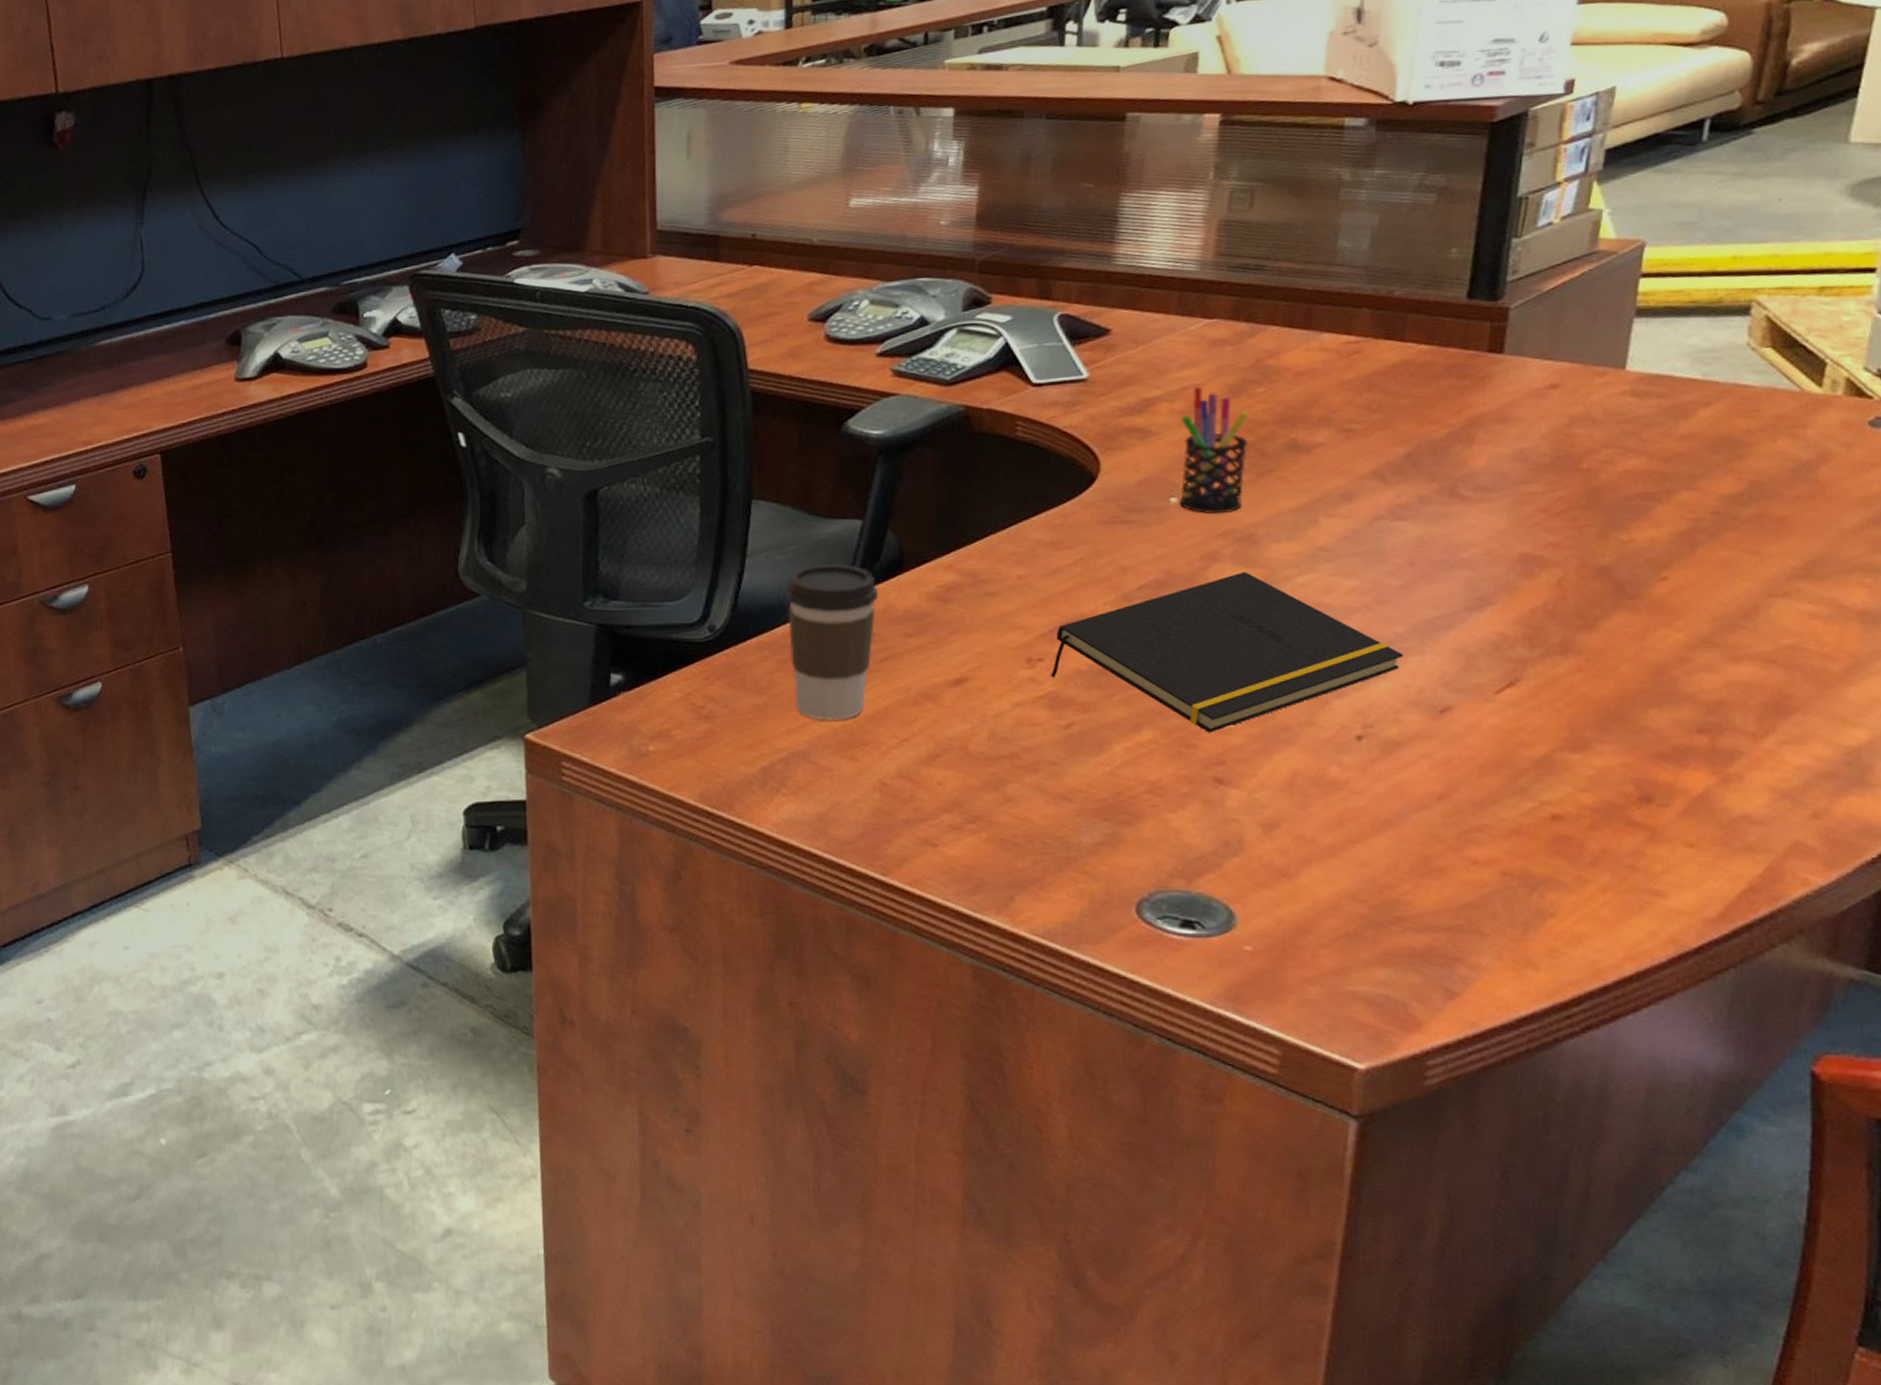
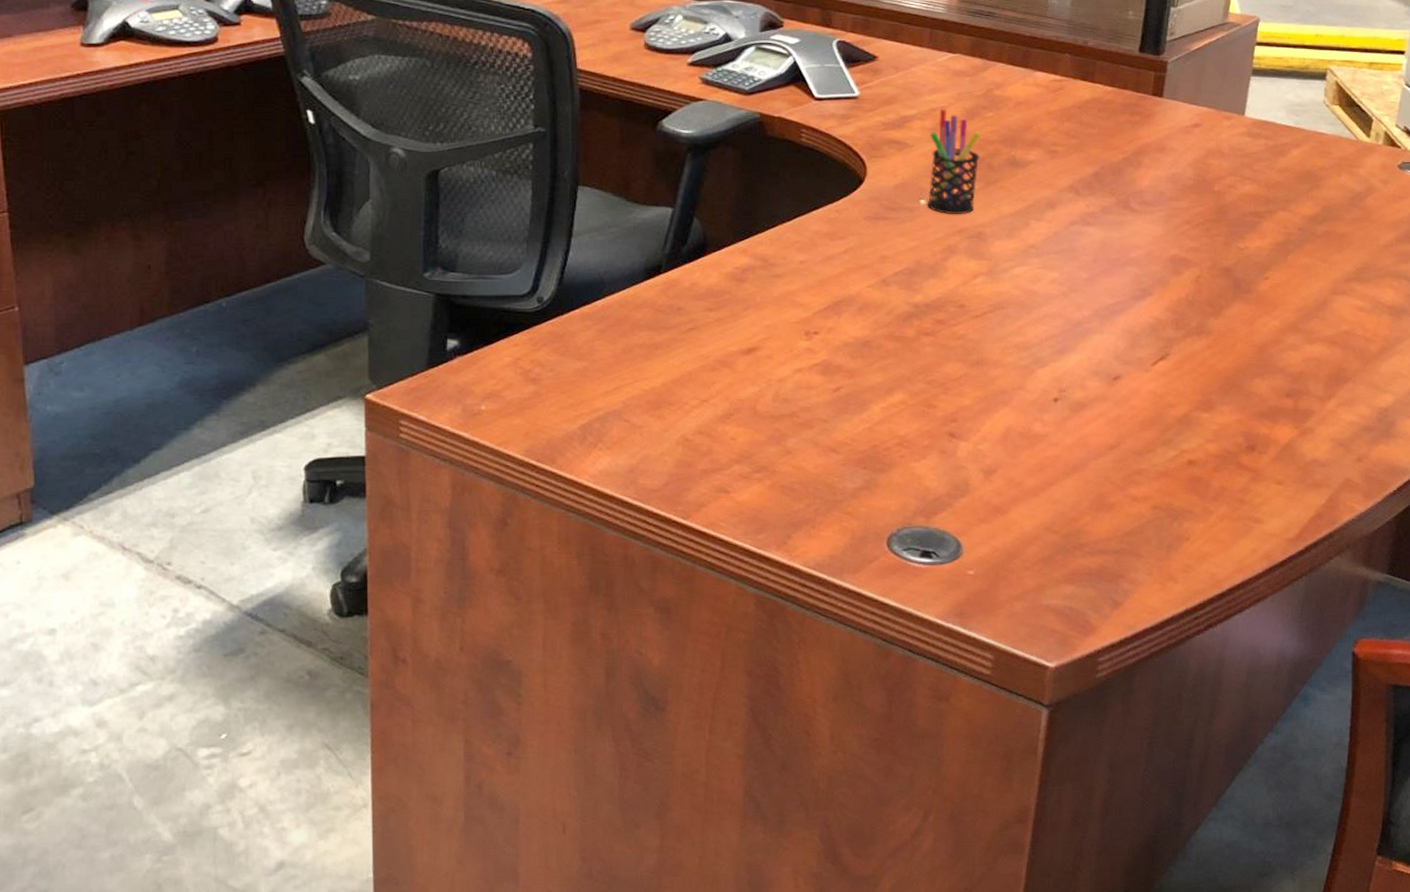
coffee cup: present [784,563,878,721] -> none [605,245,684,384]
notepad: present [1050,571,1404,733] -> none [824,263,1089,396]

